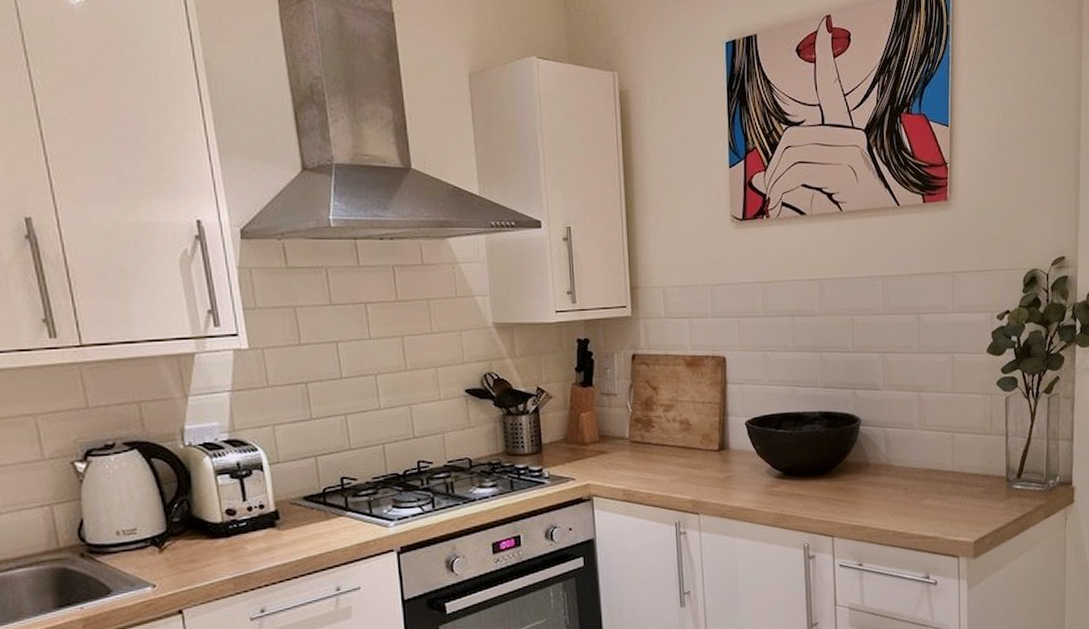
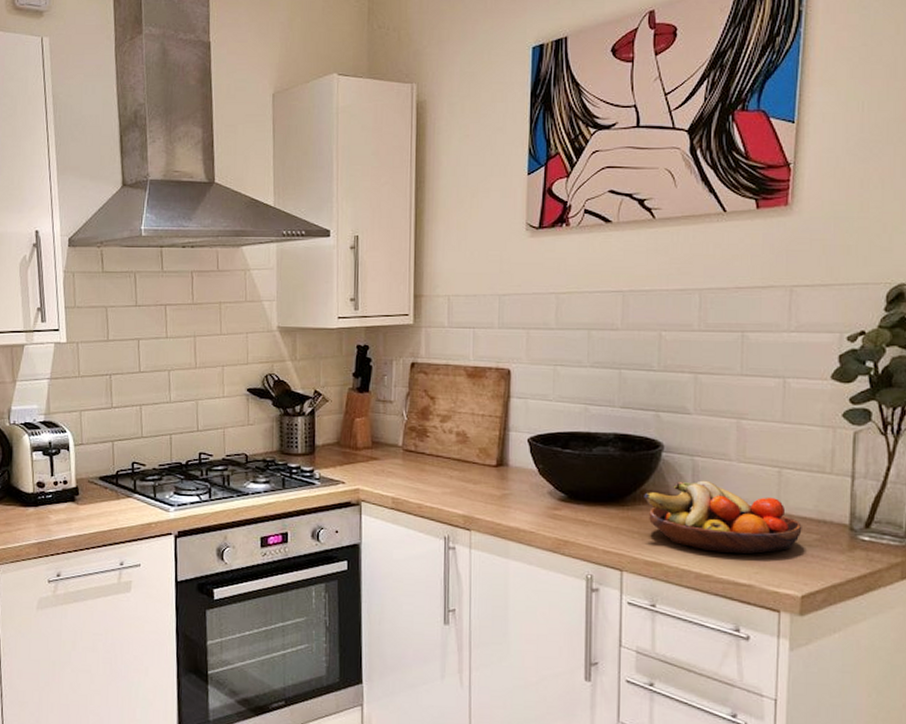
fruit bowl: none [847,448,972,511] -> present [644,480,802,555]

